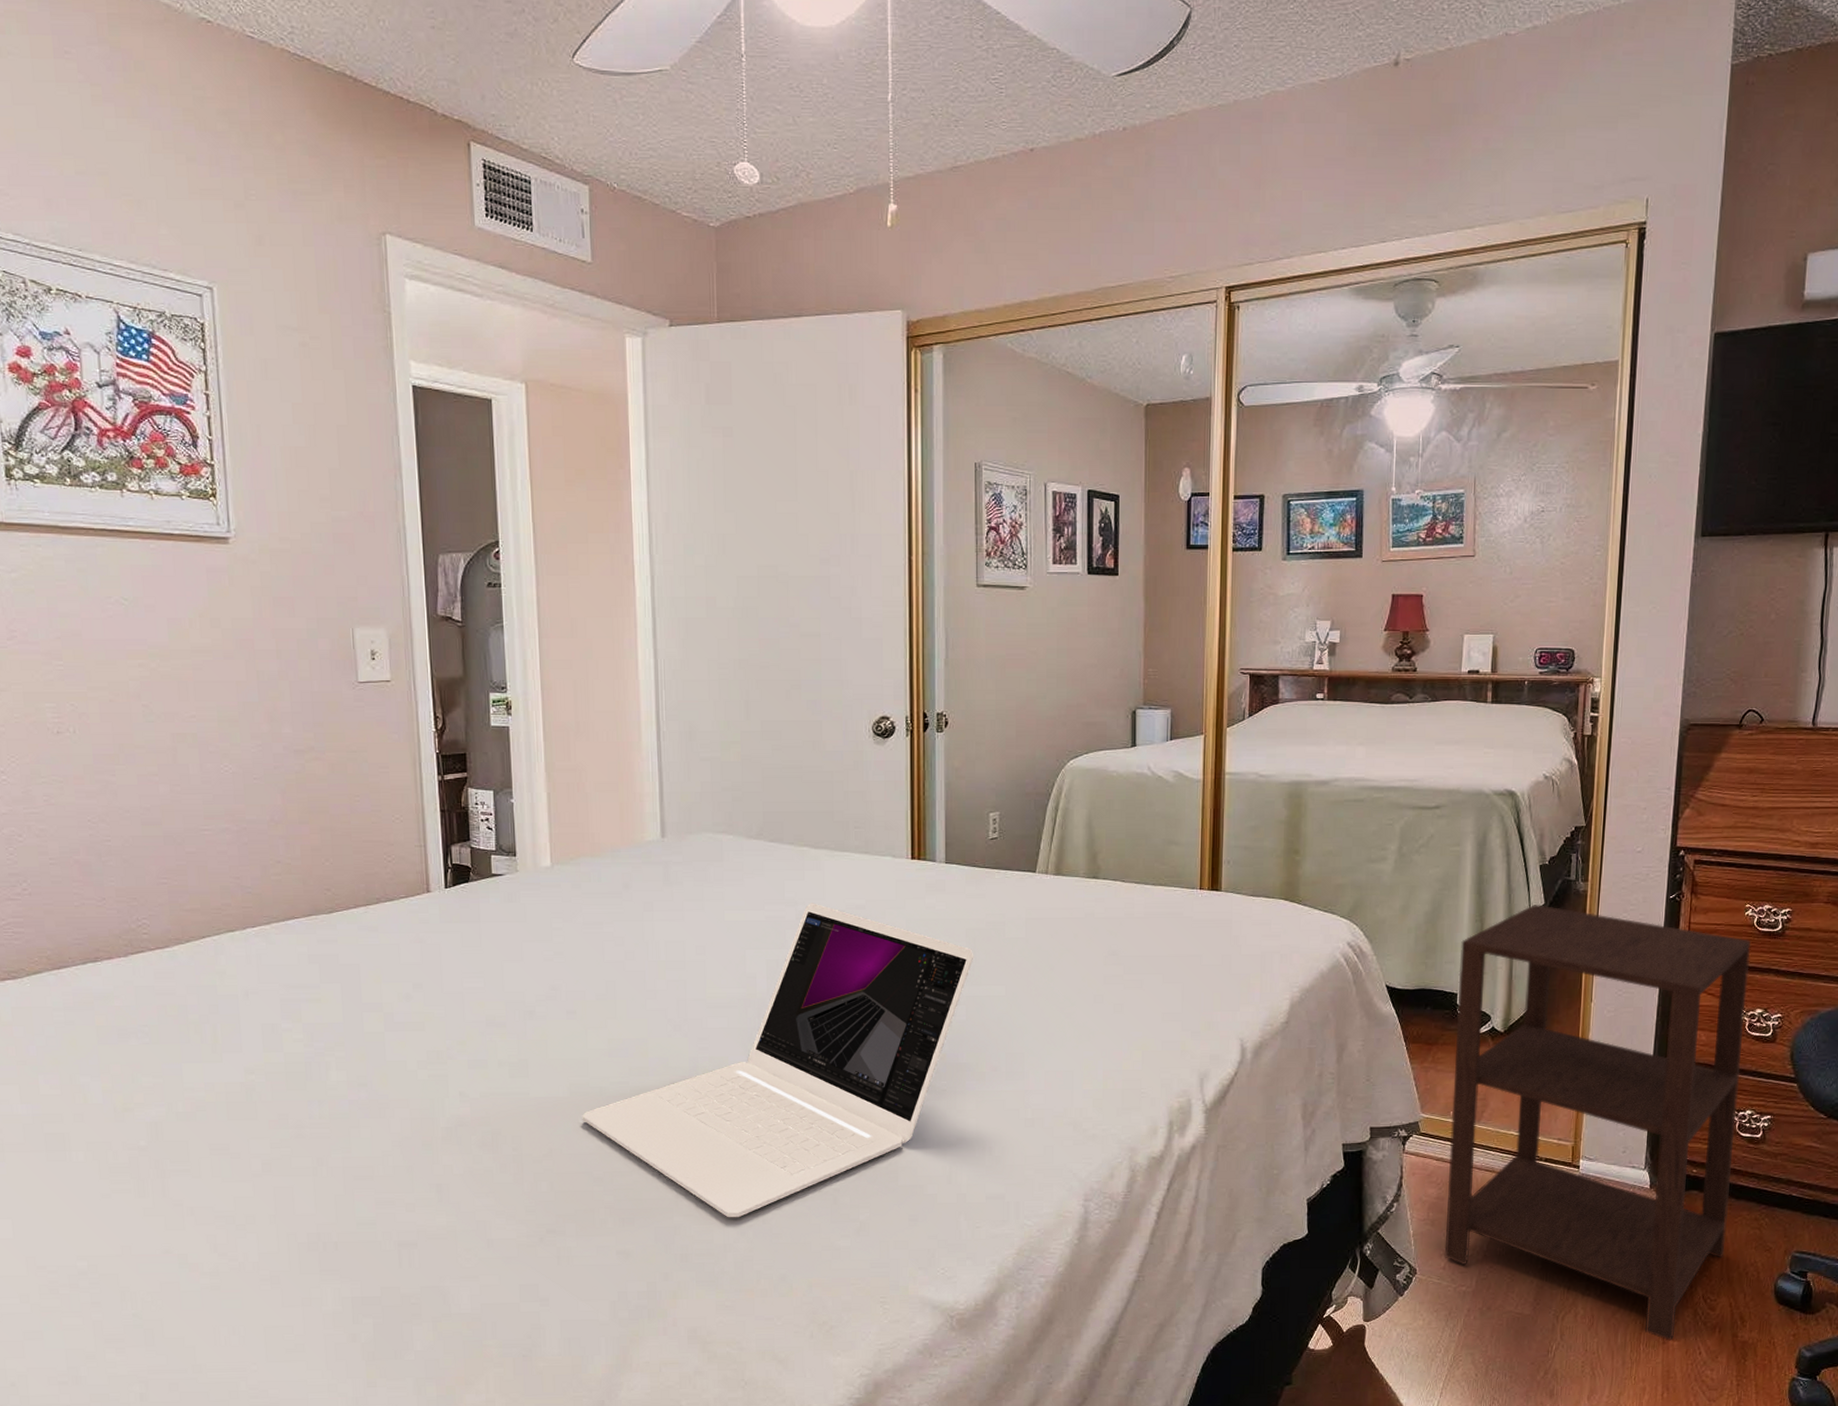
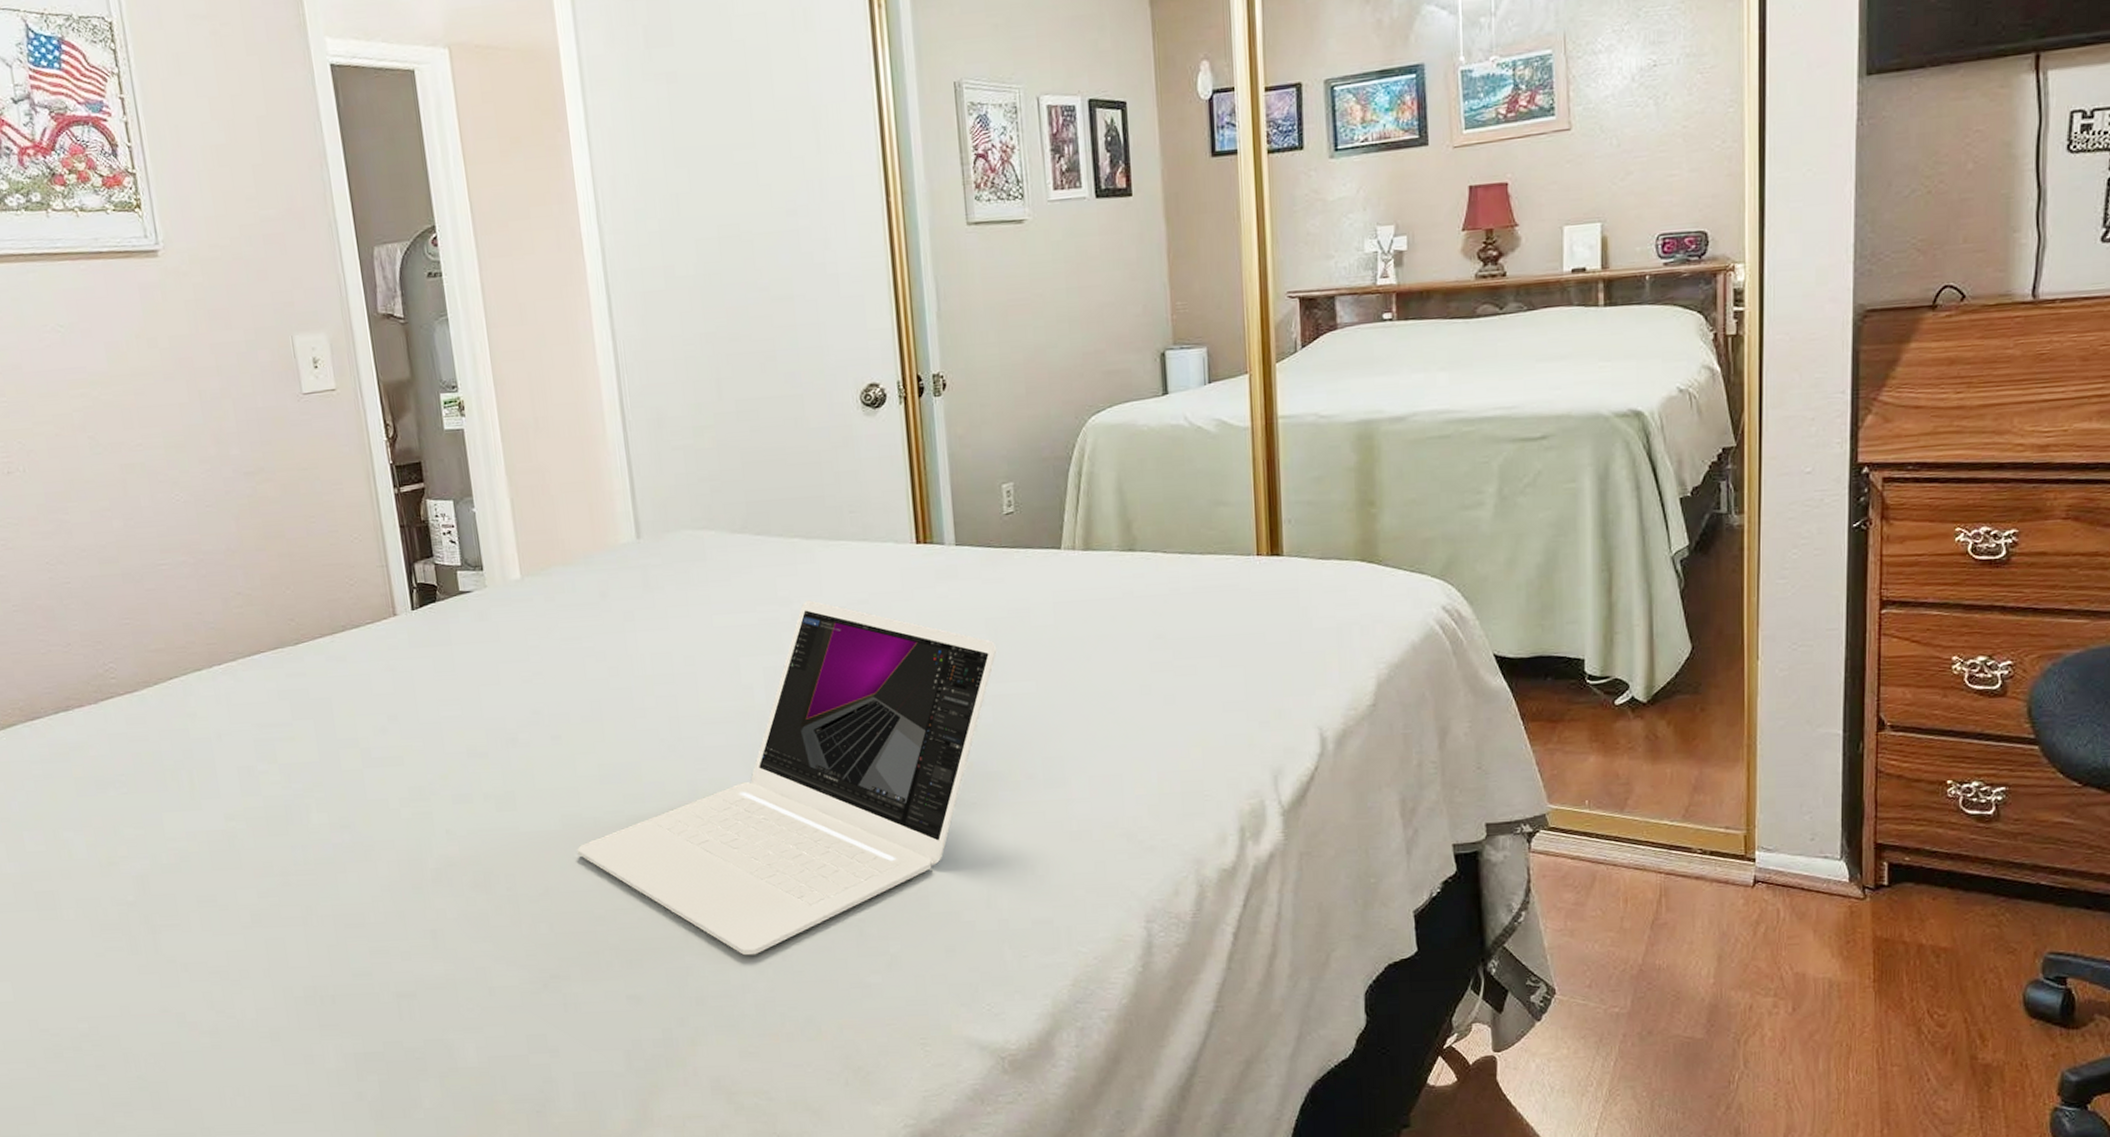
side table: present [1444,905,1752,1341] -> none [1584,546,1966,1066]

